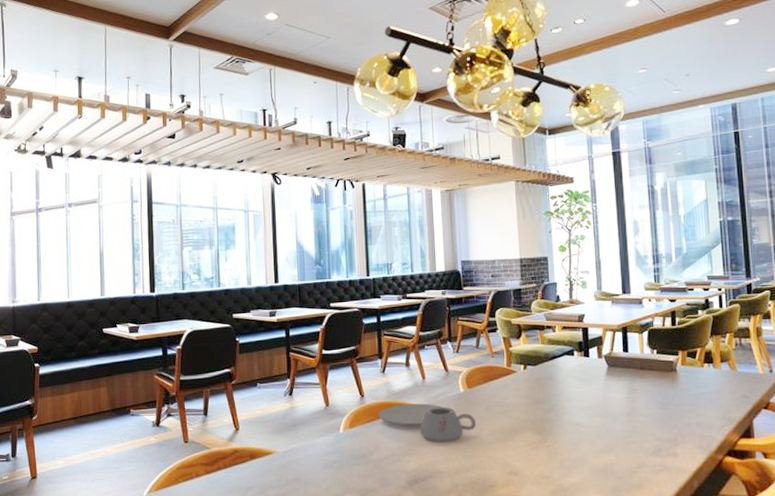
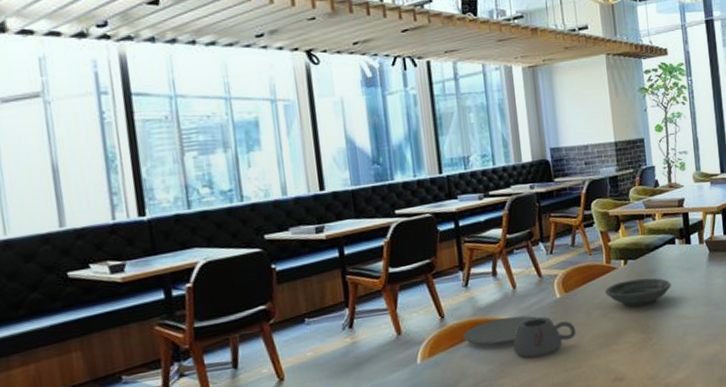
saucer: none [505,383,568,410] -> present [605,277,671,307]

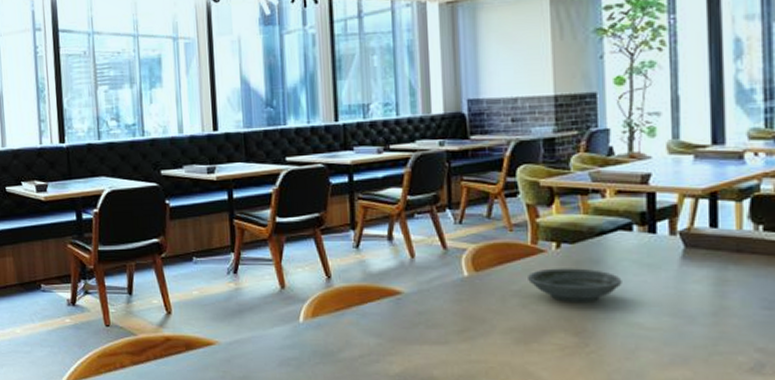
plate: present [463,316,536,345] -> none [351,289,436,317]
cup: present [513,316,576,359] -> none [406,294,486,340]

